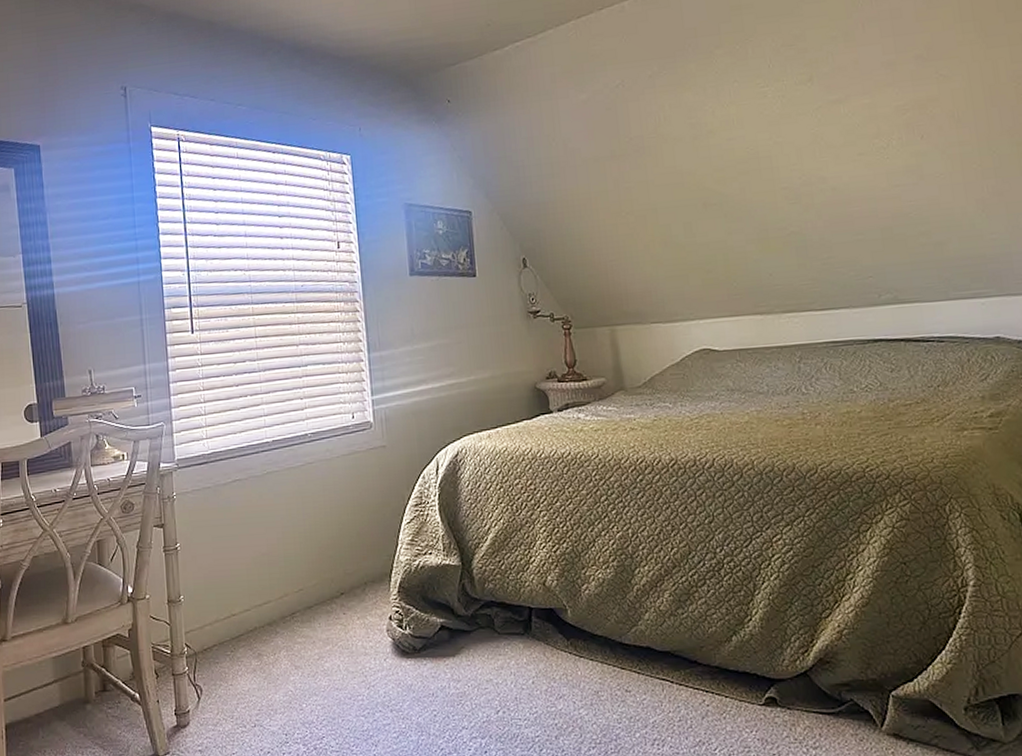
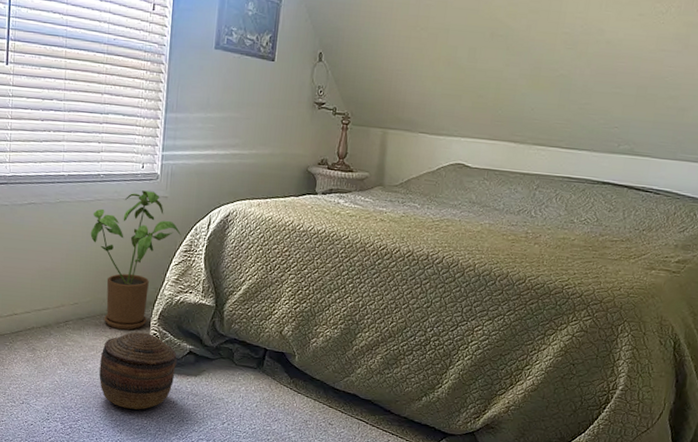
house plant: none [305,442,408,613] -> present [90,190,181,330]
basket: none [338,612,429,712] -> present [99,332,177,410]

